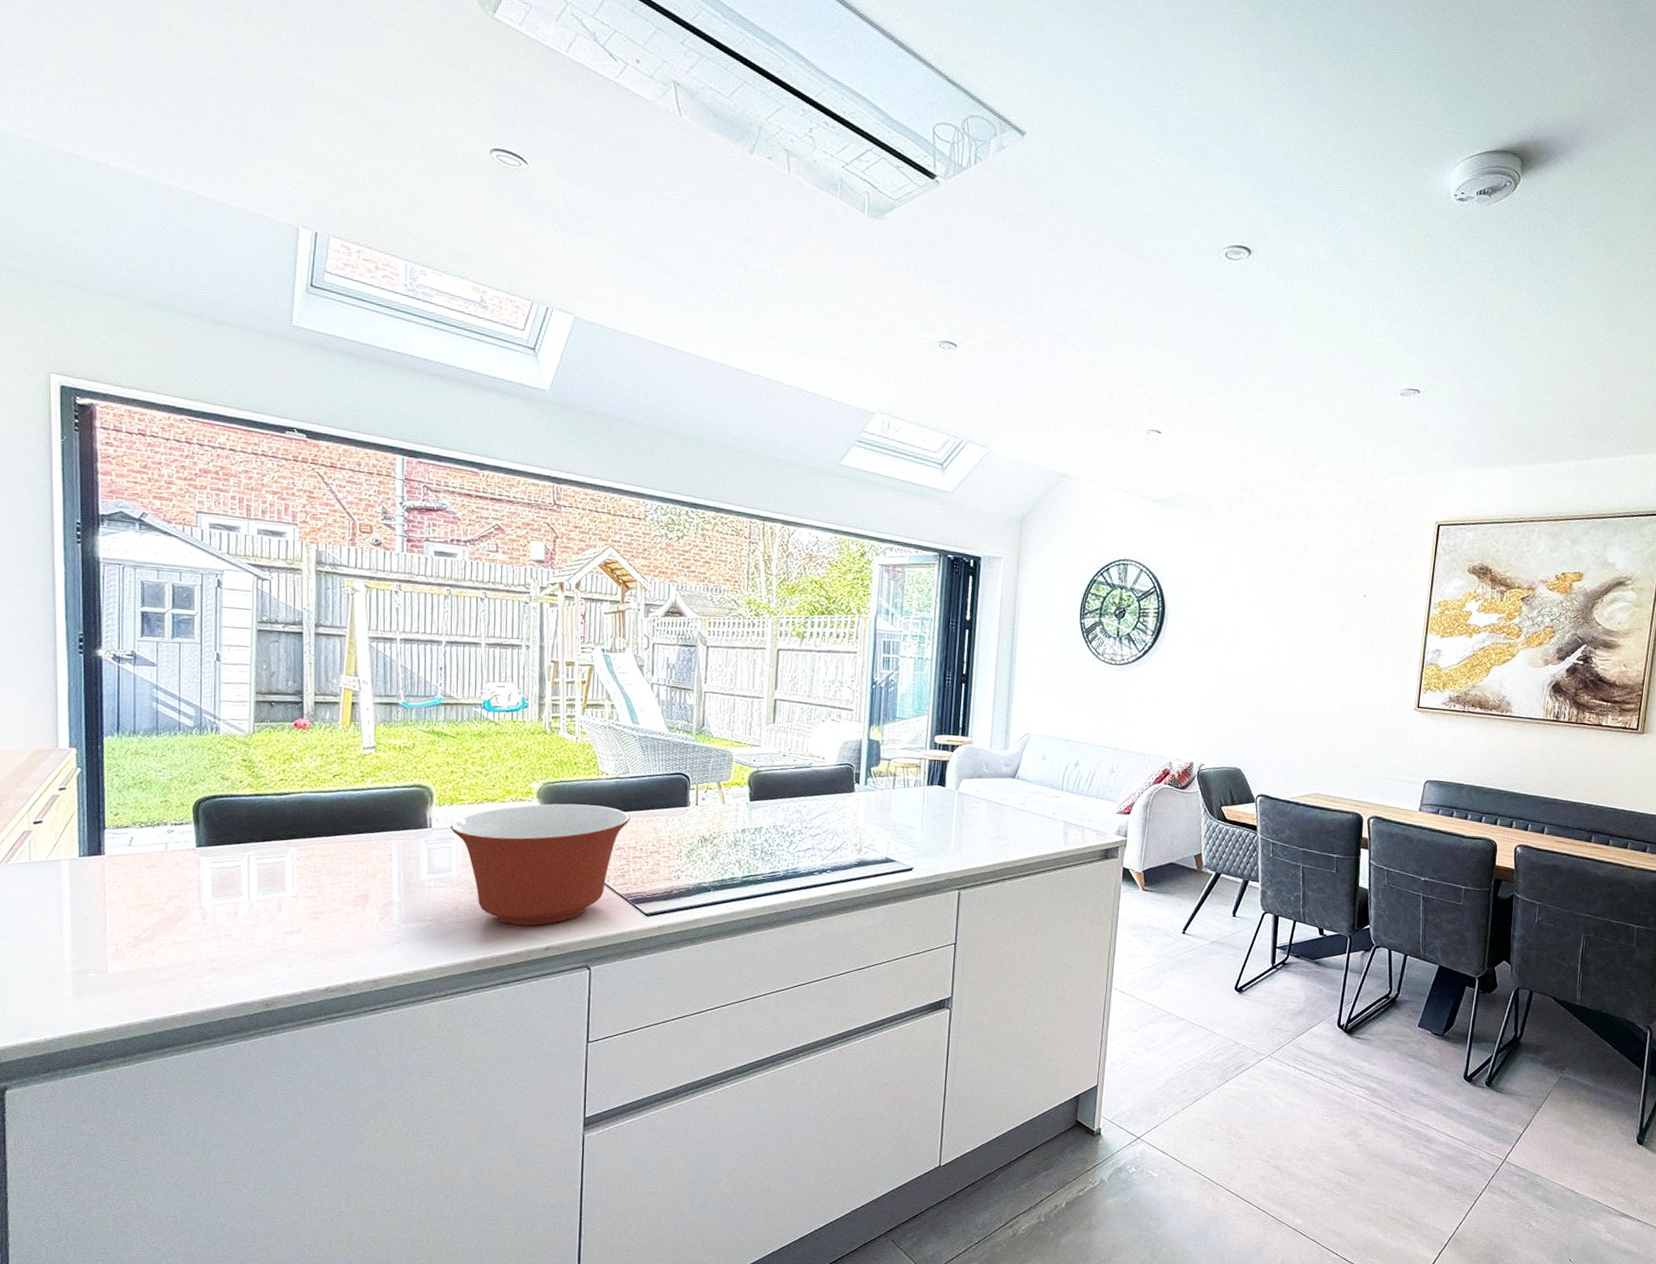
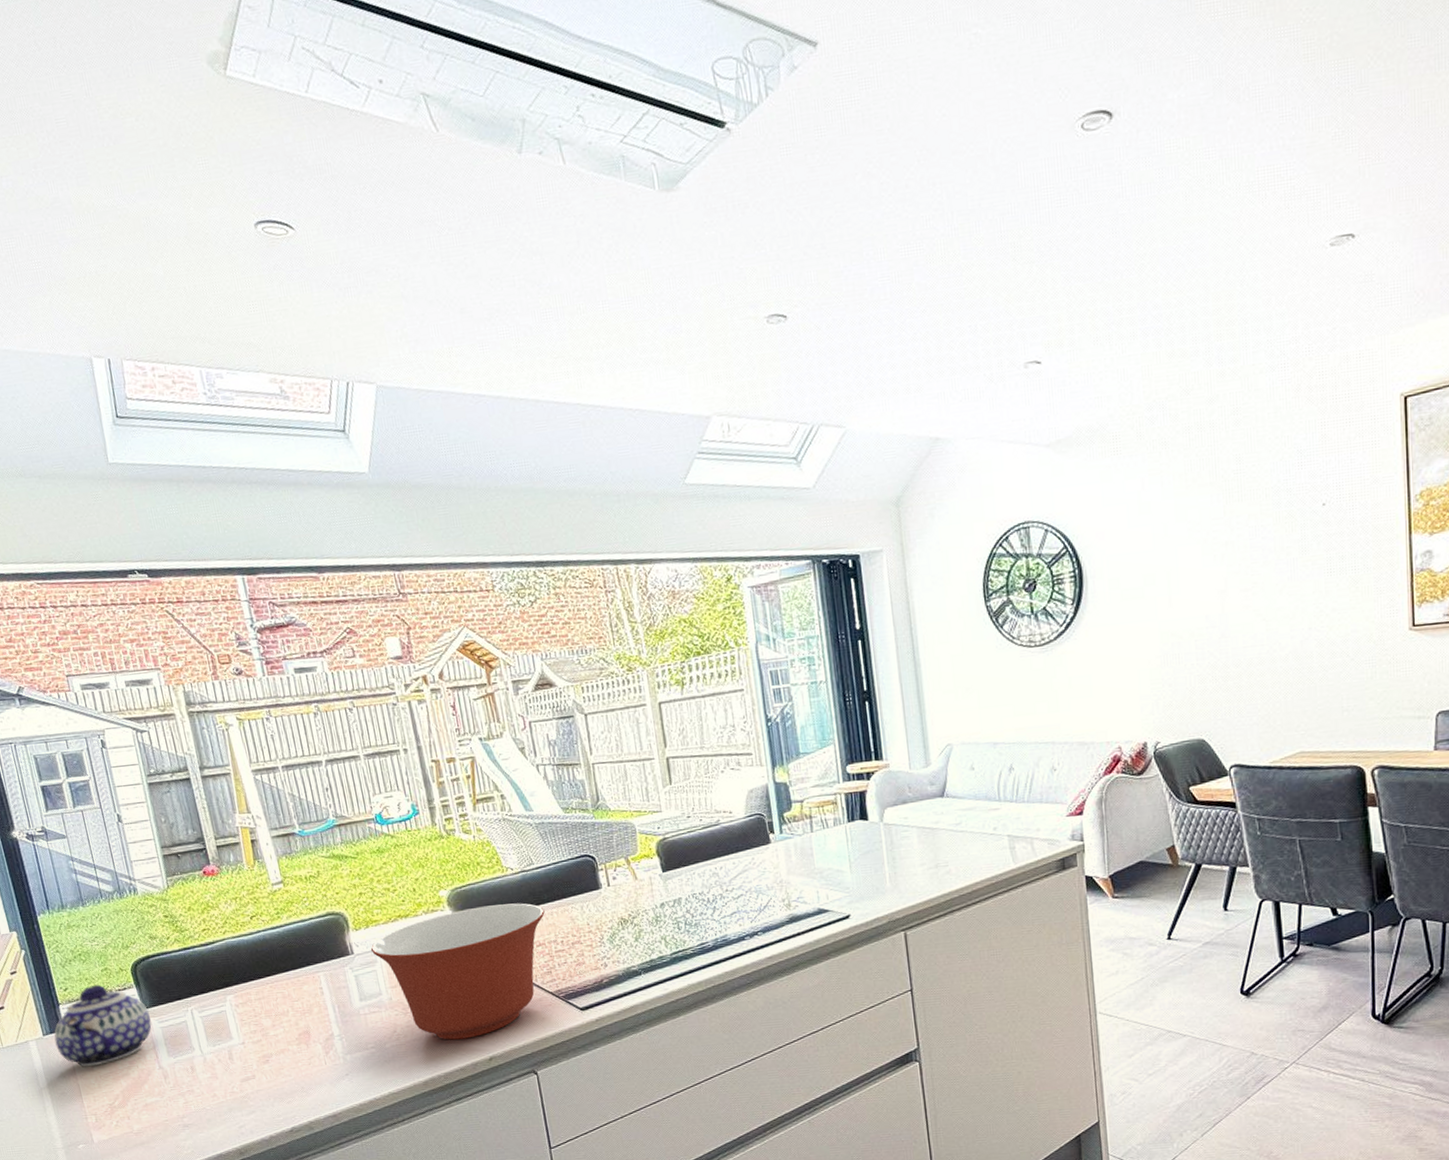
teapot: none [91,814,202,896] -> present [54,984,152,1067]

